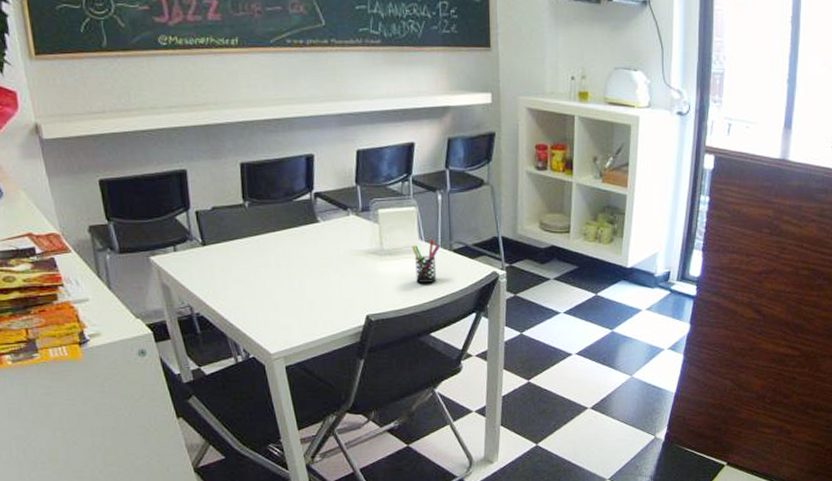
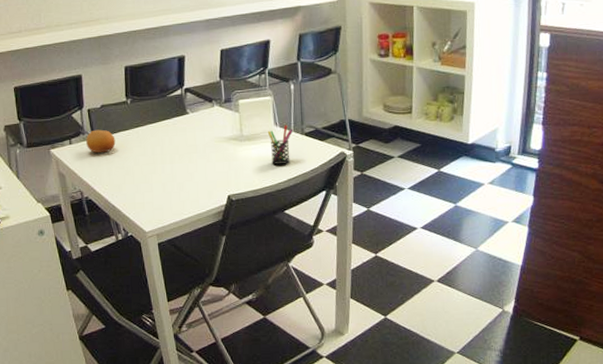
fruit: none [194,235,232,263] -> present [86,129,116,153]

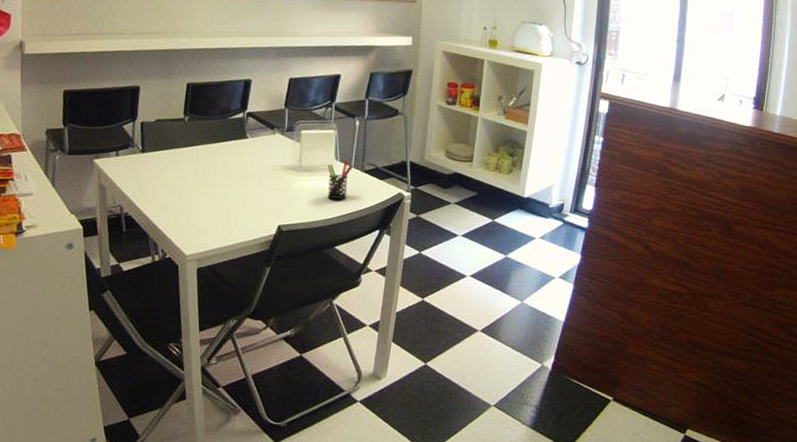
fruit: present [86,129,116,153] -> none [134,144,167,169]

